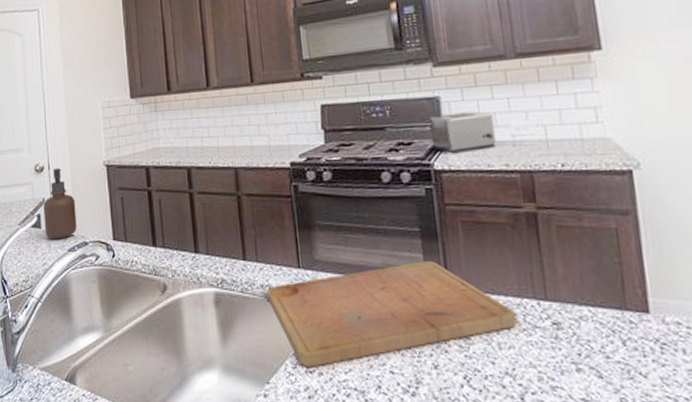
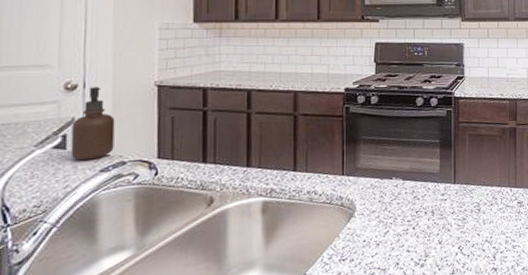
cutting board: present [267,261,517,367] -> none [313,164,497,257]
toaster: present [429,110,496,154] -> none [455,55,497,86]

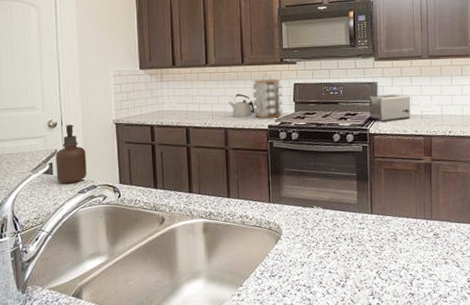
kettle: none [300,52,330,80] -> present [229,93,254,118]
spice rack: none [328,31,362,81] -> present [252,73,283,119]
toaster: none [455,55,497,86] -> present [369,93,411,123]

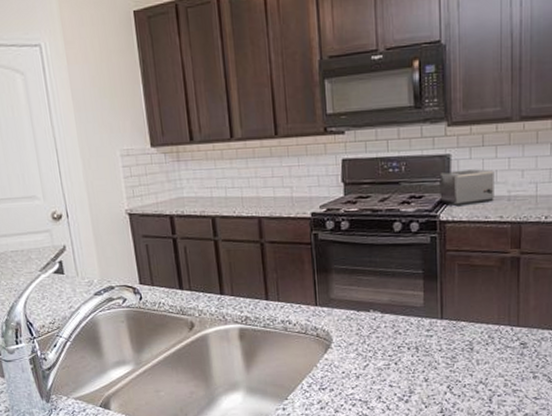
soap dispenser: present [55,125,87,184] -> none [64,216,102,285]
kettle: present [229,93,254,118] -> none [261,173,293,205]
spice rack: present [252,73,283,119] -> none [289,147,329,205]

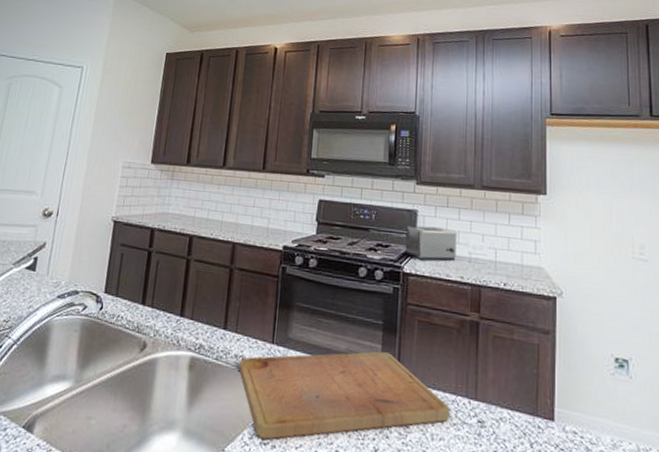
cutting board: none [287,298,493,385] -> present [239,351,450,440]

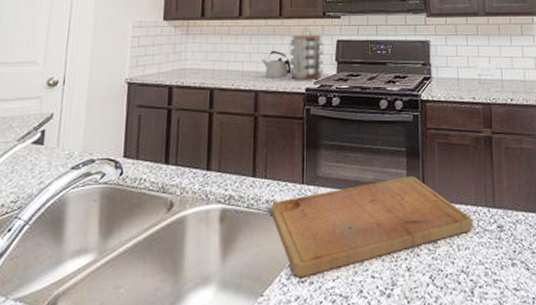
kettle: none [242,203,270,233] -> present [262,50,291,79]
spice rack: none [268,184,305,239] -> present [289,28,323,80]
toaster: present [405,225,457,262] -> none [421,53,467,87]

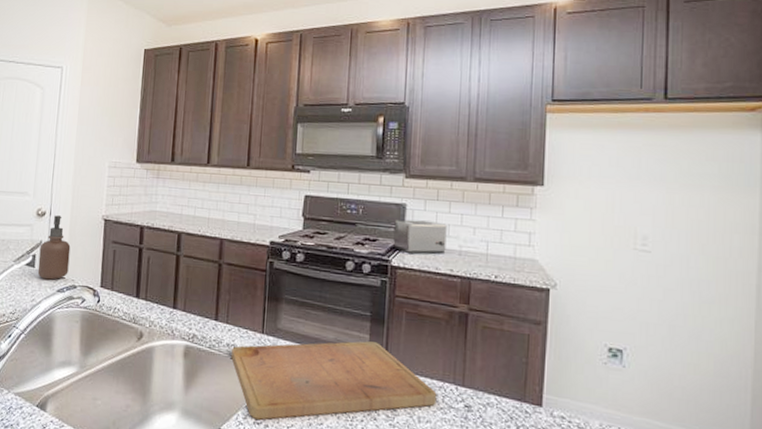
soap dispenser: none [47,83,88,157] -> present [37,215,71,280]
kettle: present [262,50,291,79] -> none [228,200,256,229]
spice rack: present [289,28,323,80] -> none [254,180,291,234]
toaster: none [421,53,467,87] -> present [393,219,447,255]

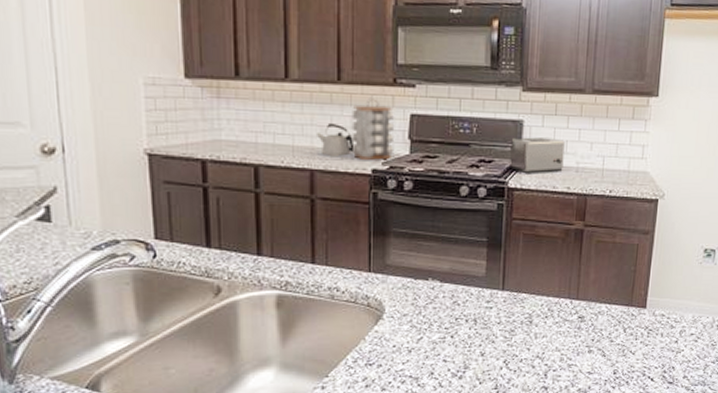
soap dispenser: present [37,215,71,280] -> none [54,152,105,236]
kettle: none [228,200,256,229] -> present [317,122,353,157]
cutting board: present [231,341,437,420] -> none [335,267,553,361]
spice rack: none [254,180,291,234] -> present [351,97,394,160]

